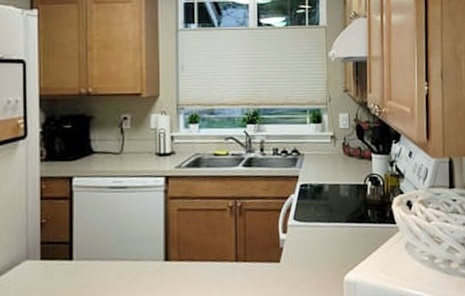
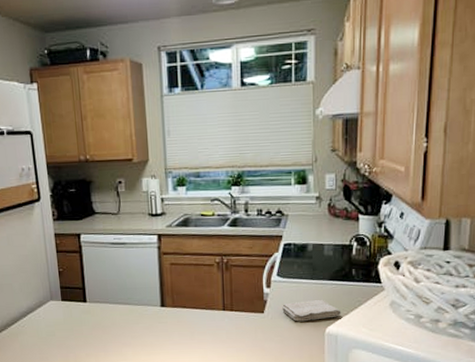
washcloth: none [299,244,359,271] -> present [282,300,341,322]

